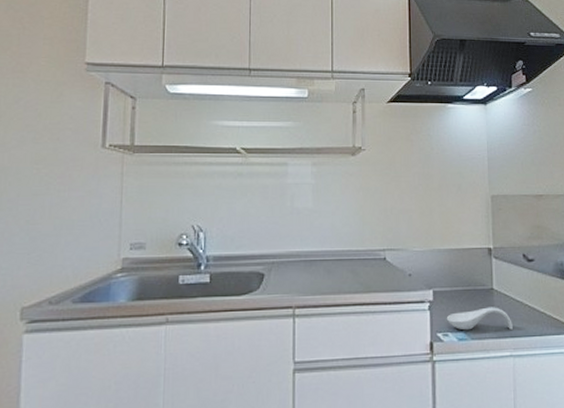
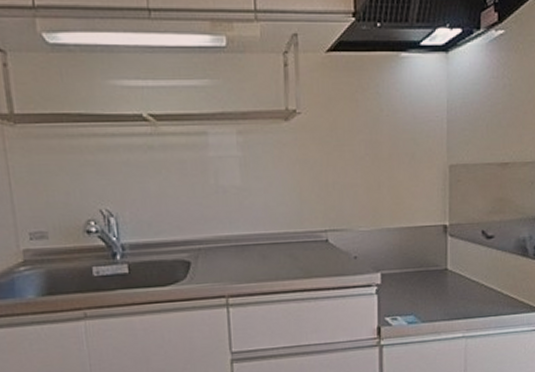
spoon rest: present [446,307,513,331] -> none [395,288,466,314]

